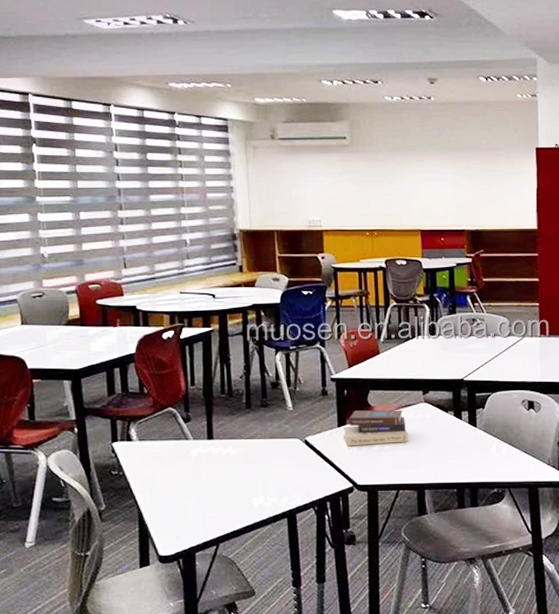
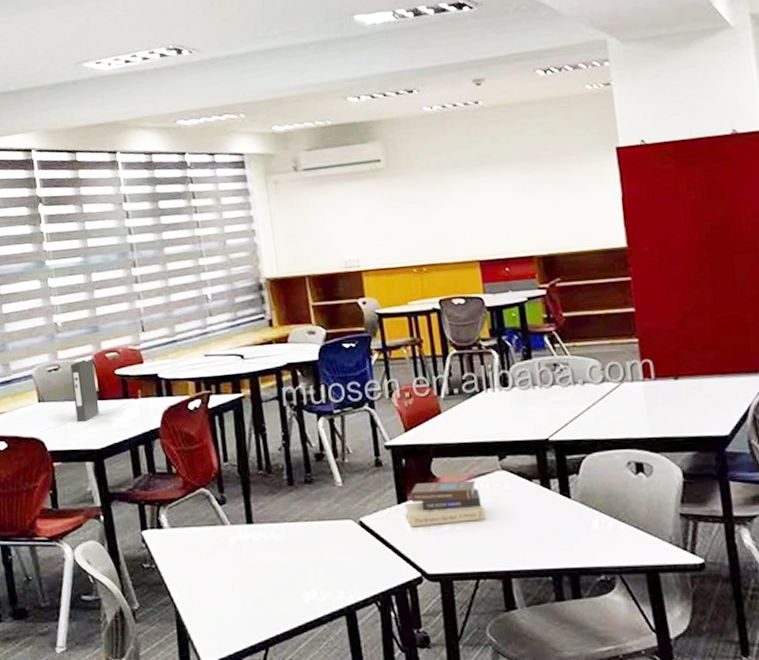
binder: none [55,288,79,344] -> present [70,358,99,422]

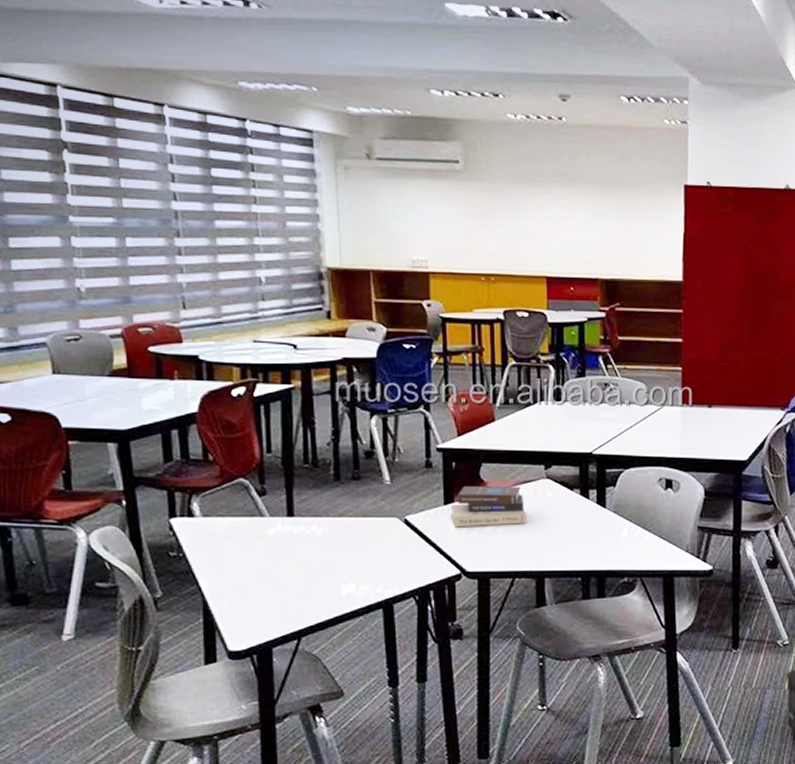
binder: present [70,358,99,422] -> none [95,331,127,399]

